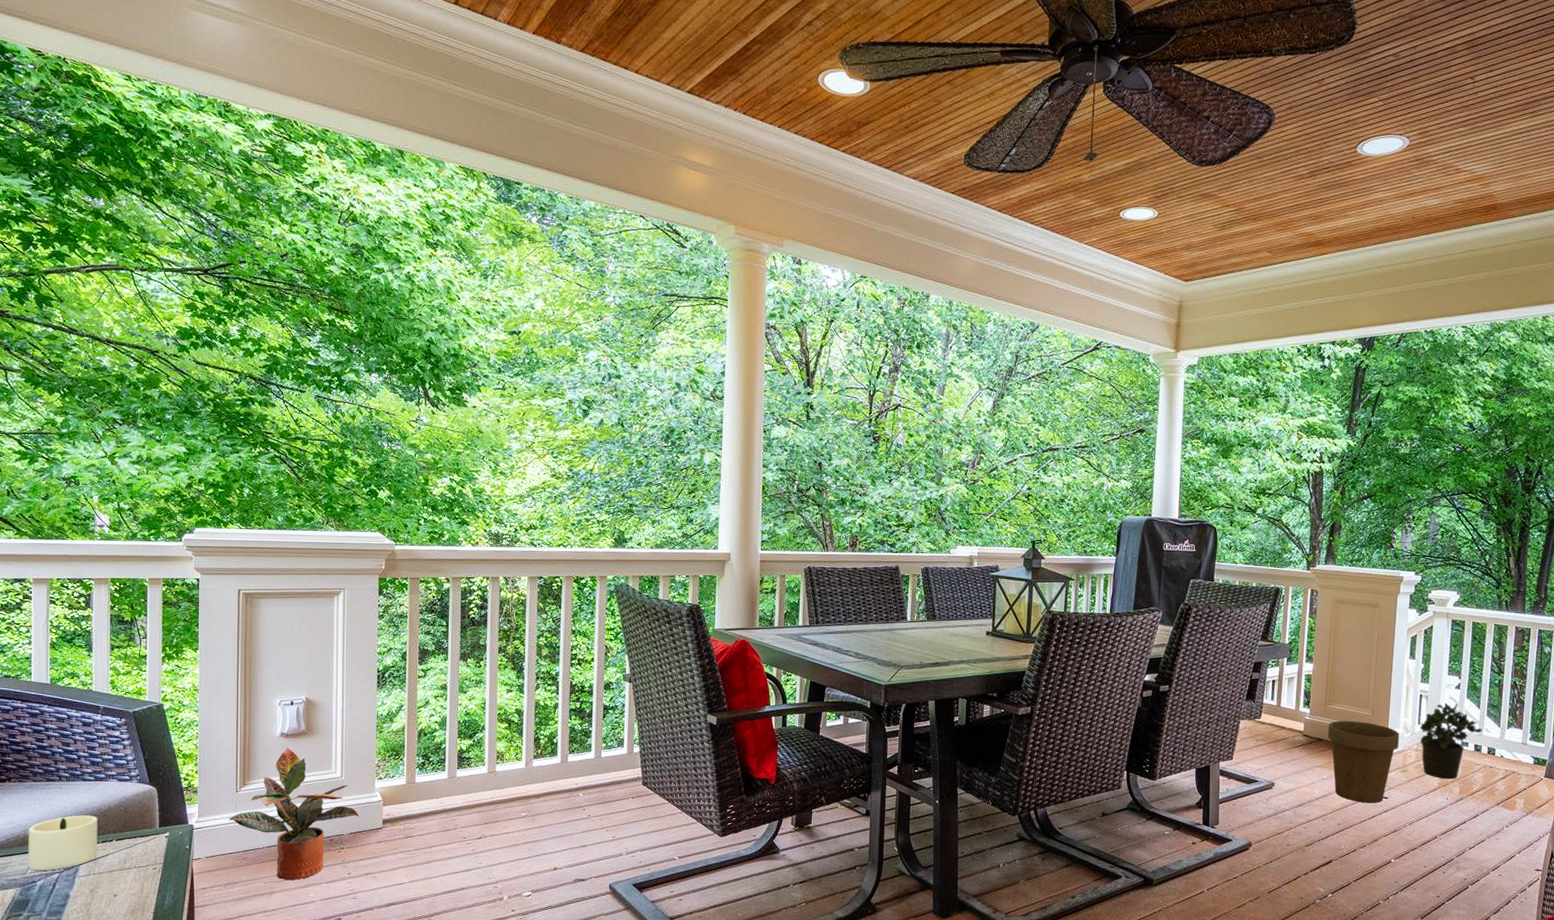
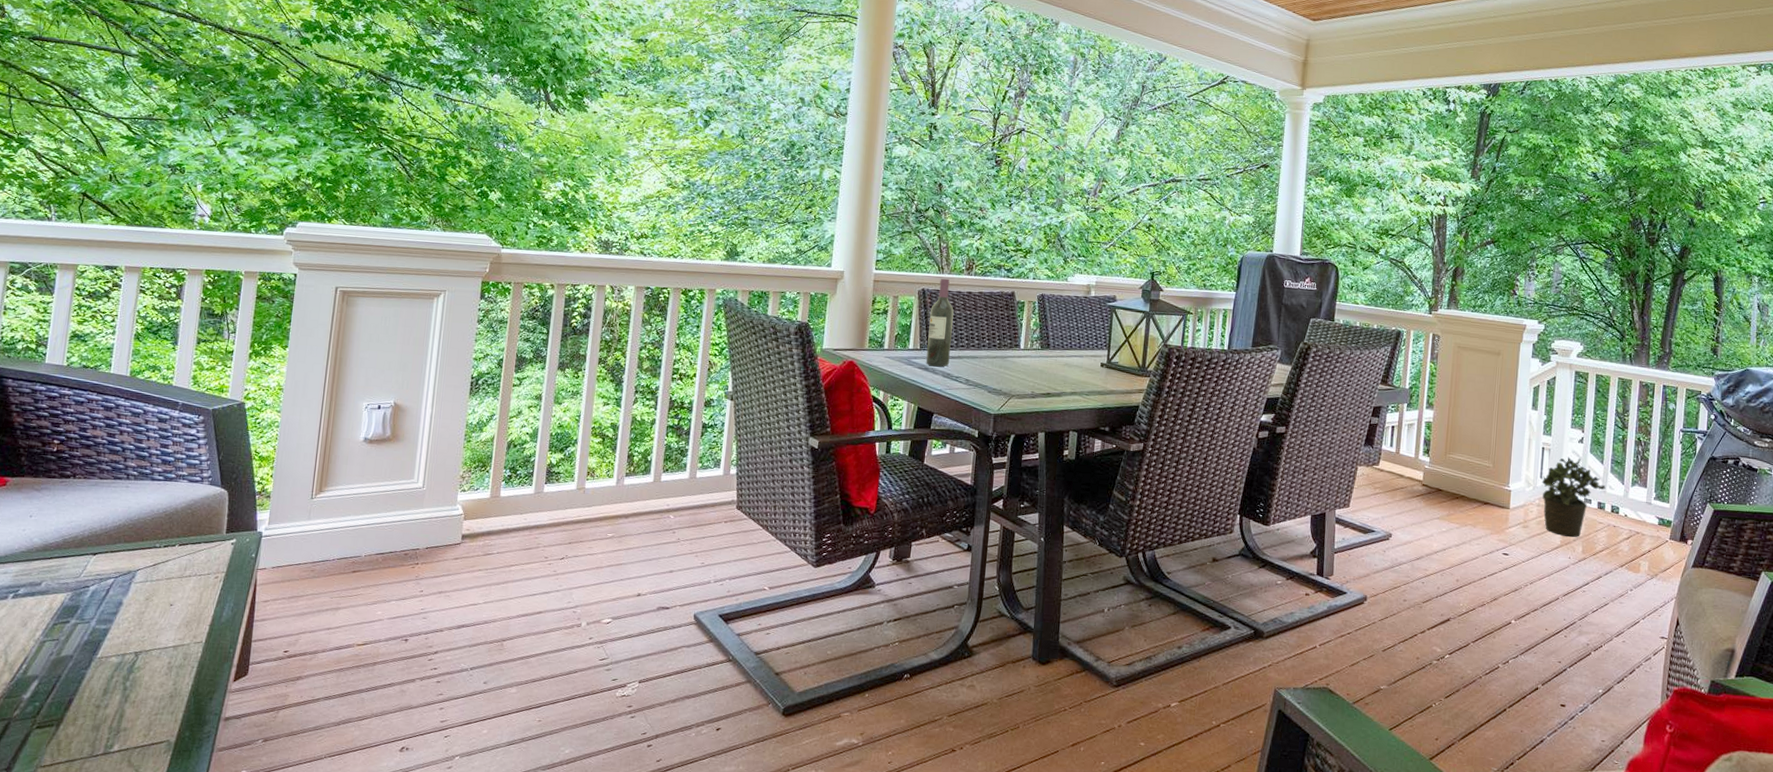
candle: present [28,815,98,871] -> none [82,516,162,575]
potted plant: present [229,747,359,880] -> none [300,453,438,596]
wine bottle: none [816,556,840,642] -> present [926,278,954,367]
flowerpot: present [1327,720,1400,804] -> none [1447,471,1521,560]

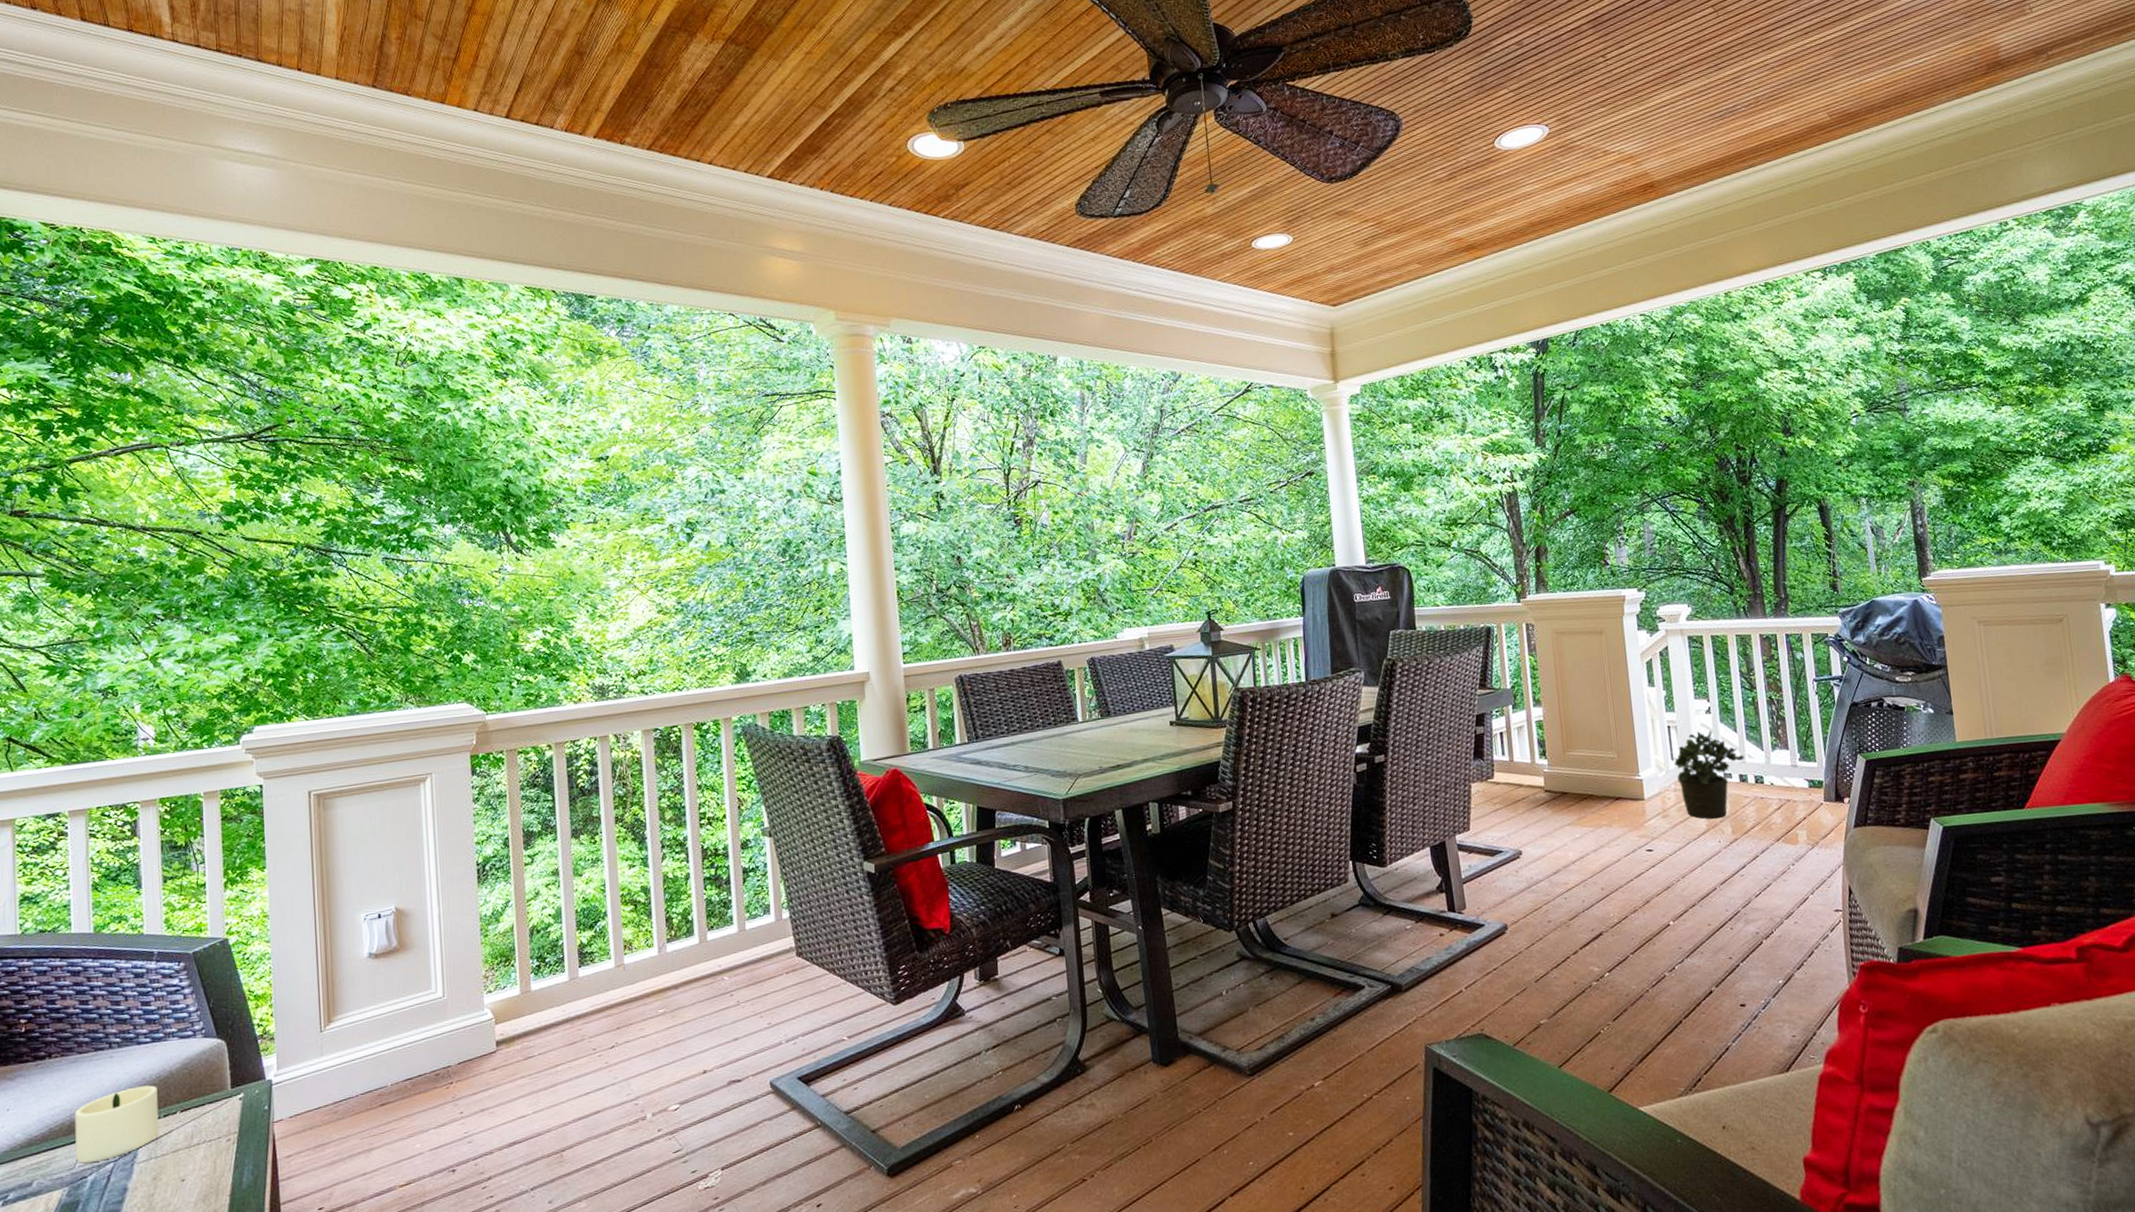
candle: none [82,516,162,575] -> present [74,1085,159,1163]
wine bottle: present [926,278,954,367] -> none [972,659,1003,759]

